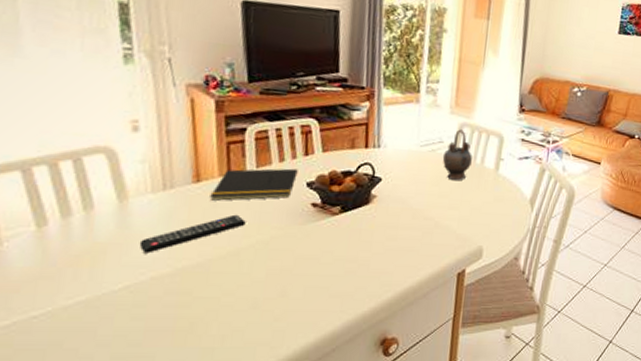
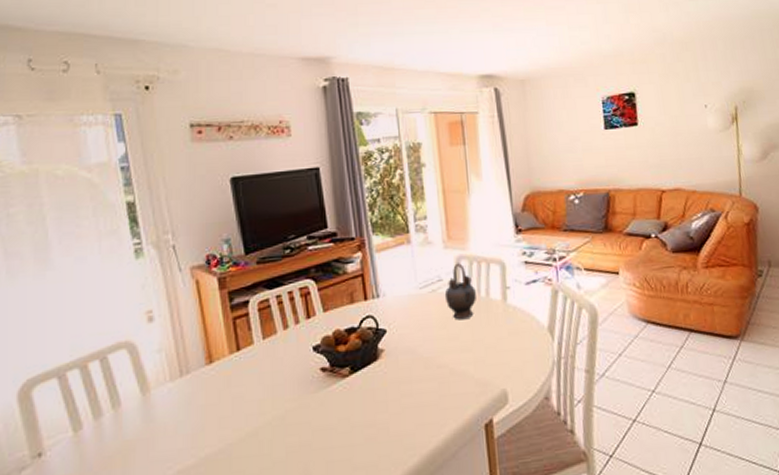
remote control: present [139,214,246,254] -> none [164,391,260,446]
notepad: present [209,168,298,201] -> none [223,334,303,380]

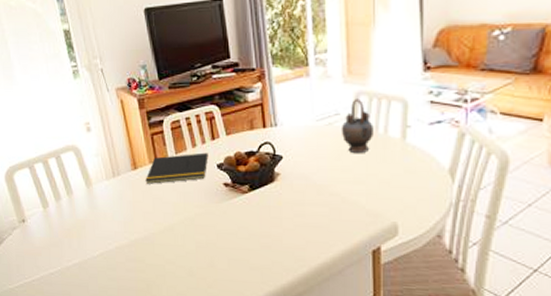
notepad: none [223,334,303,380] -> present [145,152,209,184]

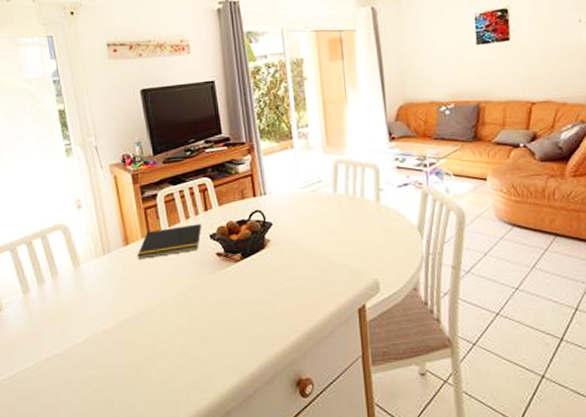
teapot: present [341,98,373,154] -> none [323,167,352,217]

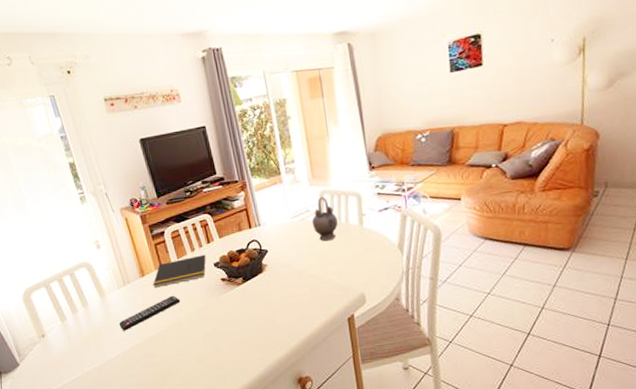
remote control: none [91,269,167,310] -> present [119,295,180,331]
teapot: none [323,167,352,217] -> present [311,197,338,241]

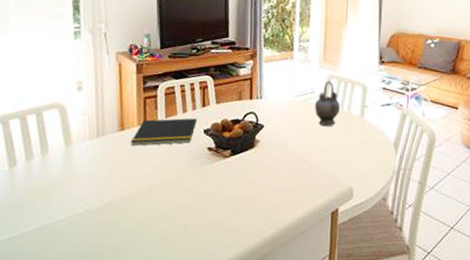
remote control: present [119,295,180,331] -> none [78,157,157,190]

